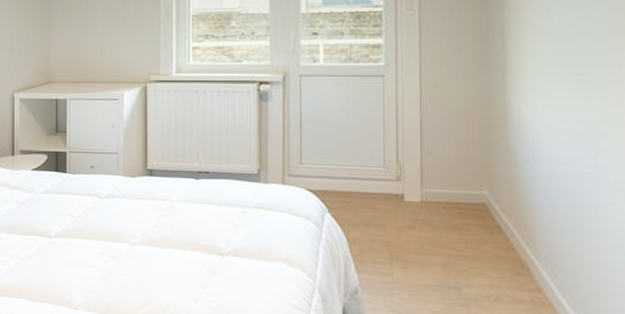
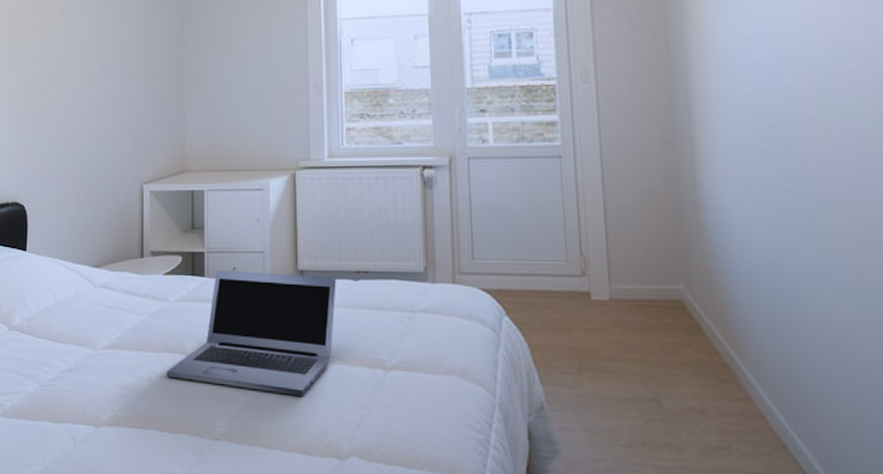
laptop: none [34,167,180,275] -> present [167,269,336,396]

